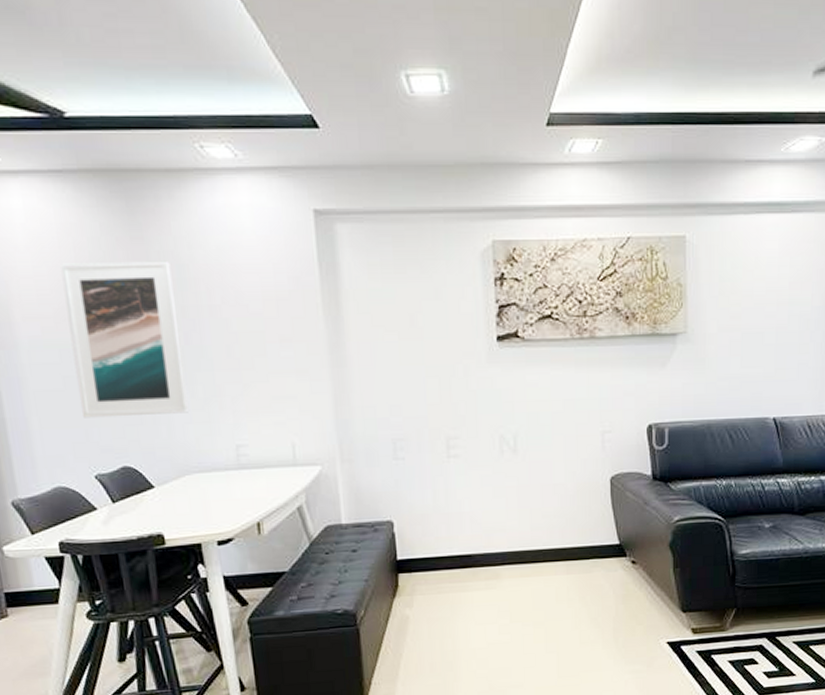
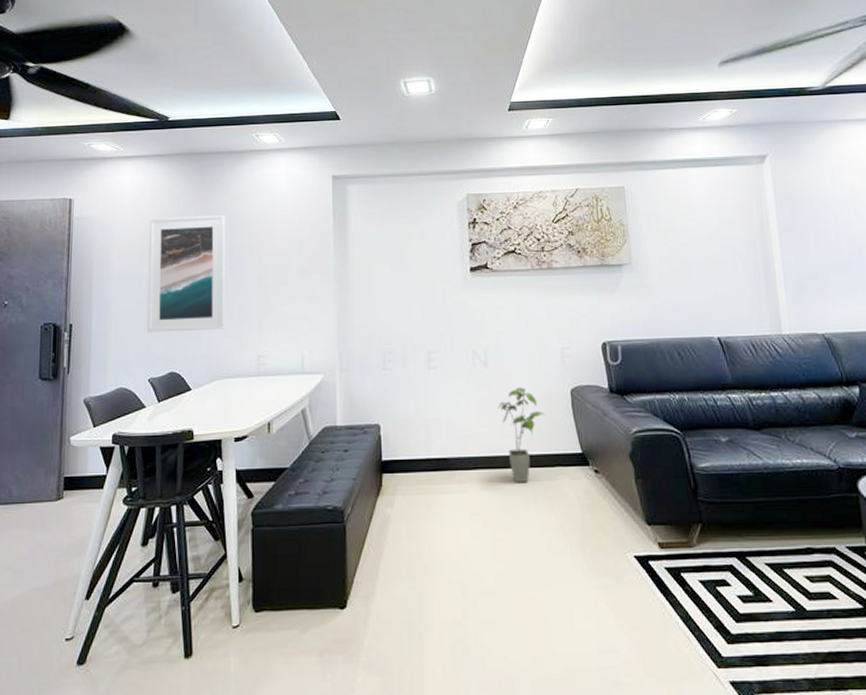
house plant: none [528,476,581,578] -> present [497,387,545,483]

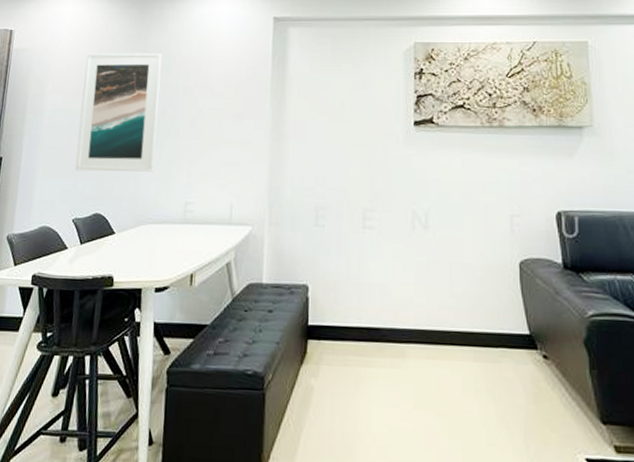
house plant: present [497,387,545,483] -> none [436,255,490,364]

